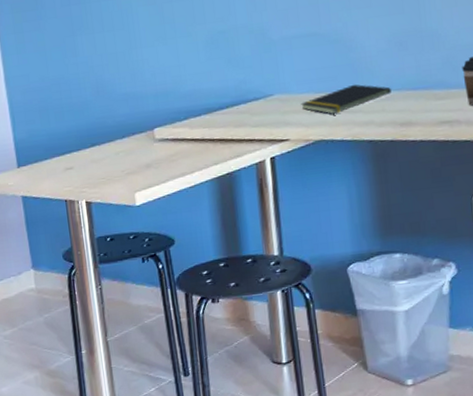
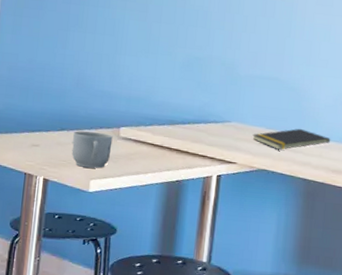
mug: none [106,139,150,181] -> present [71,131,113,169]

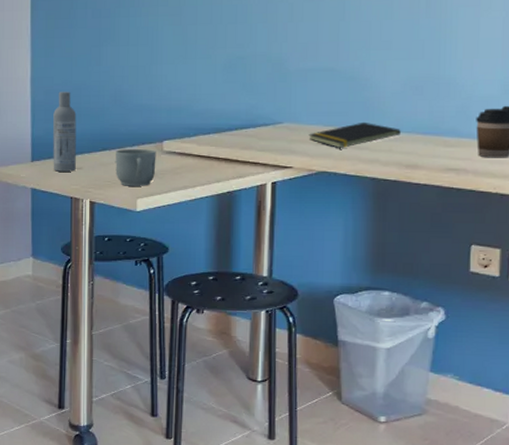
bottle: none [9,69,38,148] -> present [53,92,76,172]

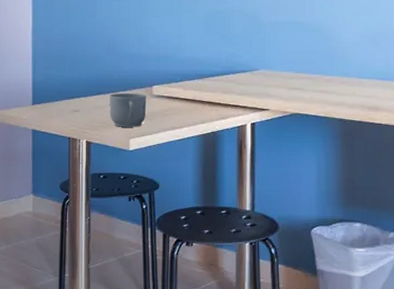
bottle: present [53,92,76,172] -> none [52,41,74,114]
notepad: present [309,121,401,148] -> none [282,69,362,92]

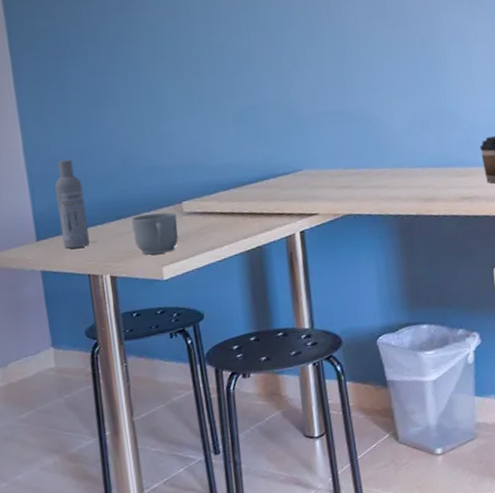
bottle: none [52,41,74,114] -> present [55,159,90,249]

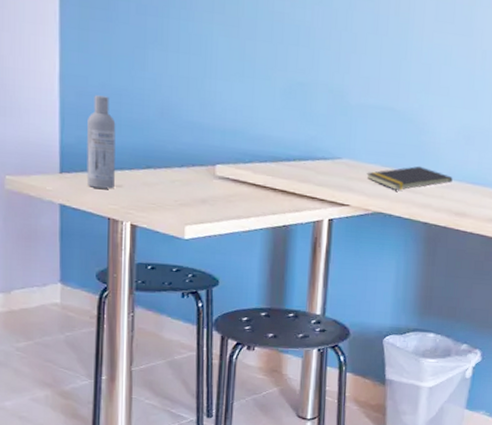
mug: present [132,212,178,255] -> none [161,169,208,213]
notepad: none [329,160,415,190] -> present [366,165,453,190]

